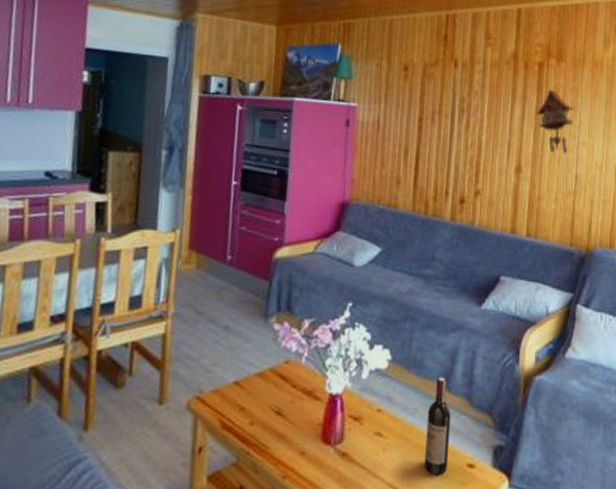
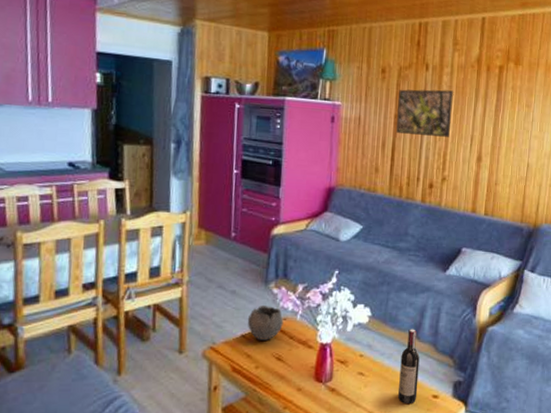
bowl: none [241,345,285,389] -> present [247,306,284,340]
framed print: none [421,88,488,144] -> present [396,89,454,137]
cuckoo clock: present [536,89,574,154] -> none [496,89,528,146]

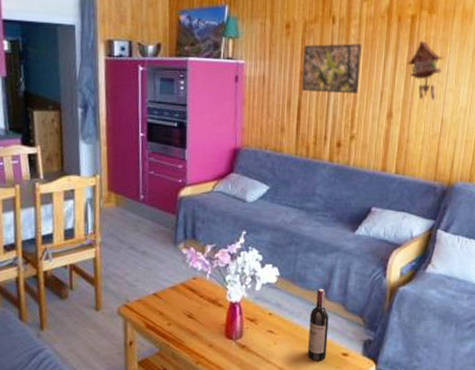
bowl: present [247,306,284,340] -> none [158,266,193,299]
cuckoo clock: none [496,89,528,146] -> present [407,40,443,100]

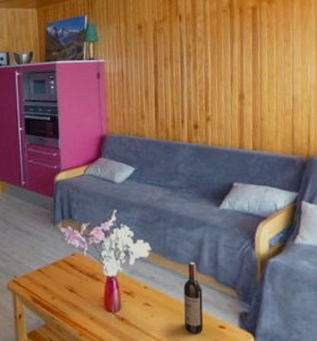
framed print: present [302,43,363,94] -> none [156,36,210,81]
cuckoo clock: present [407,40,443,100] -> none [253,27,287,80]

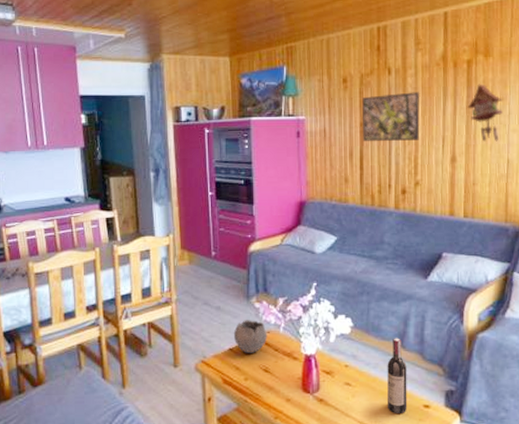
bowl: none [41,243,72,274] -> present [233,320,267,353]
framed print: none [156,36,210,81] -> present [362,92,421,141]
cuckoo clock: none [253,27,287,80] -> present [467,84,503,142]

